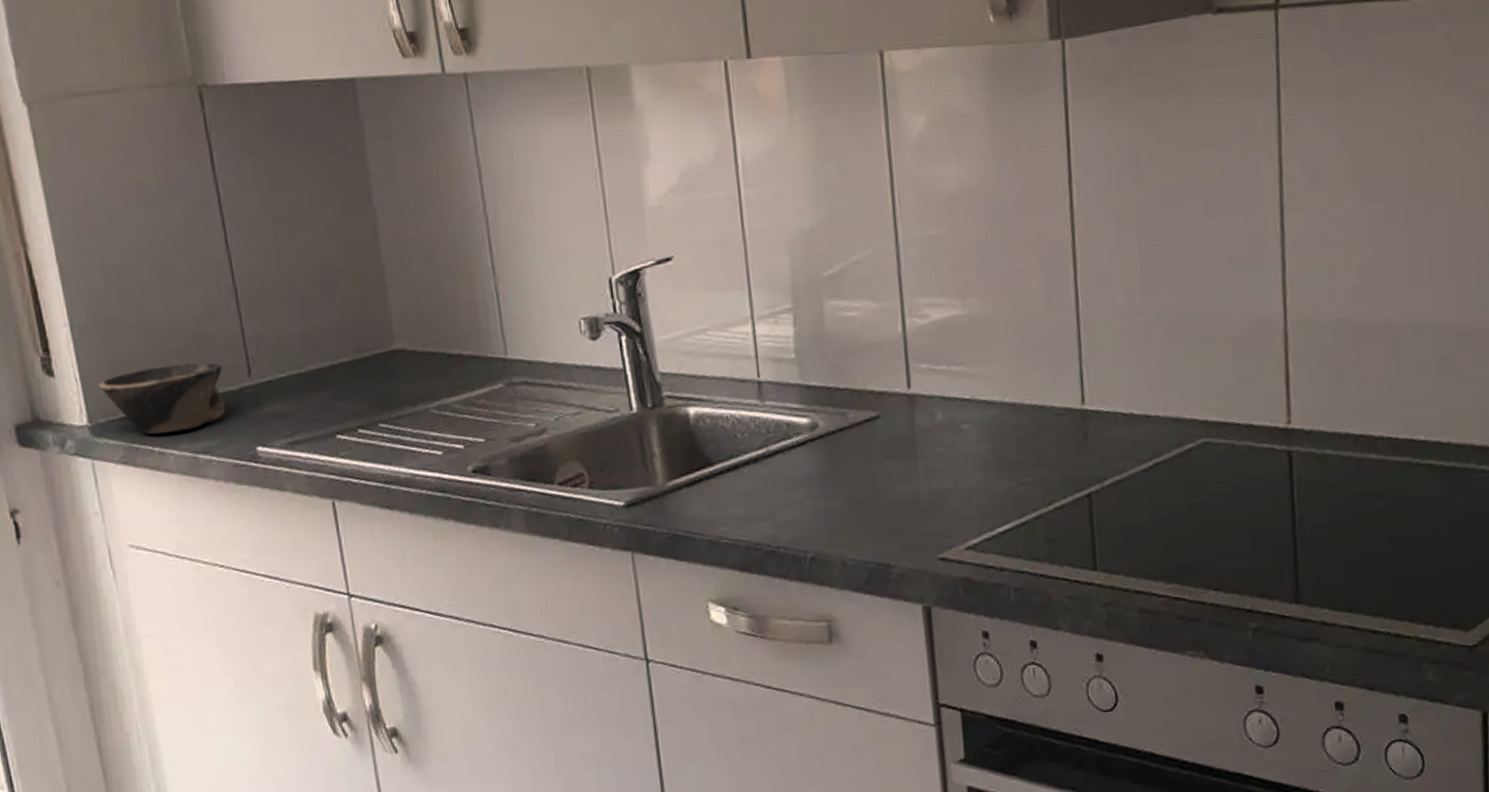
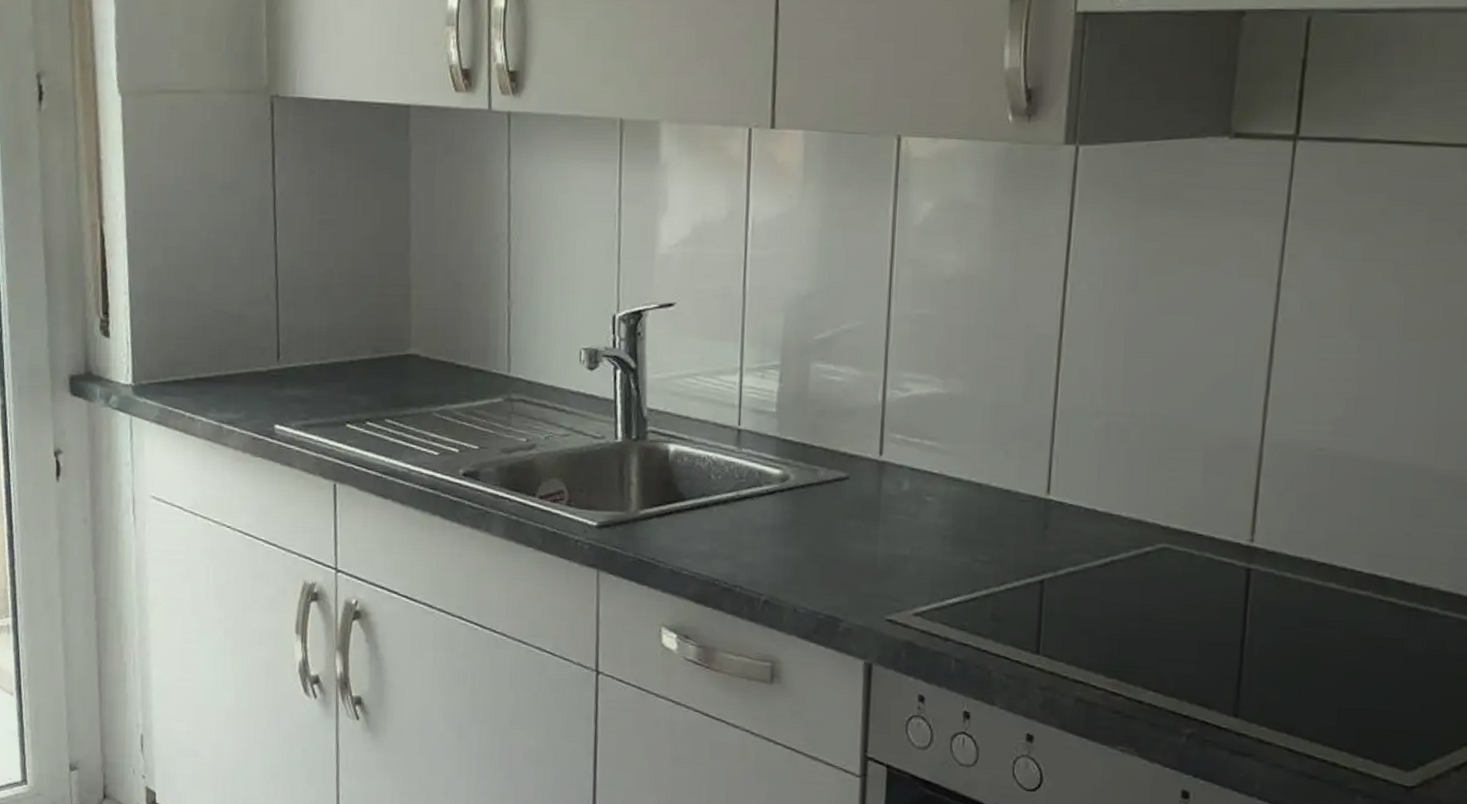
bowl: present [99,362,226,434] -> none [146,340,255,402]

